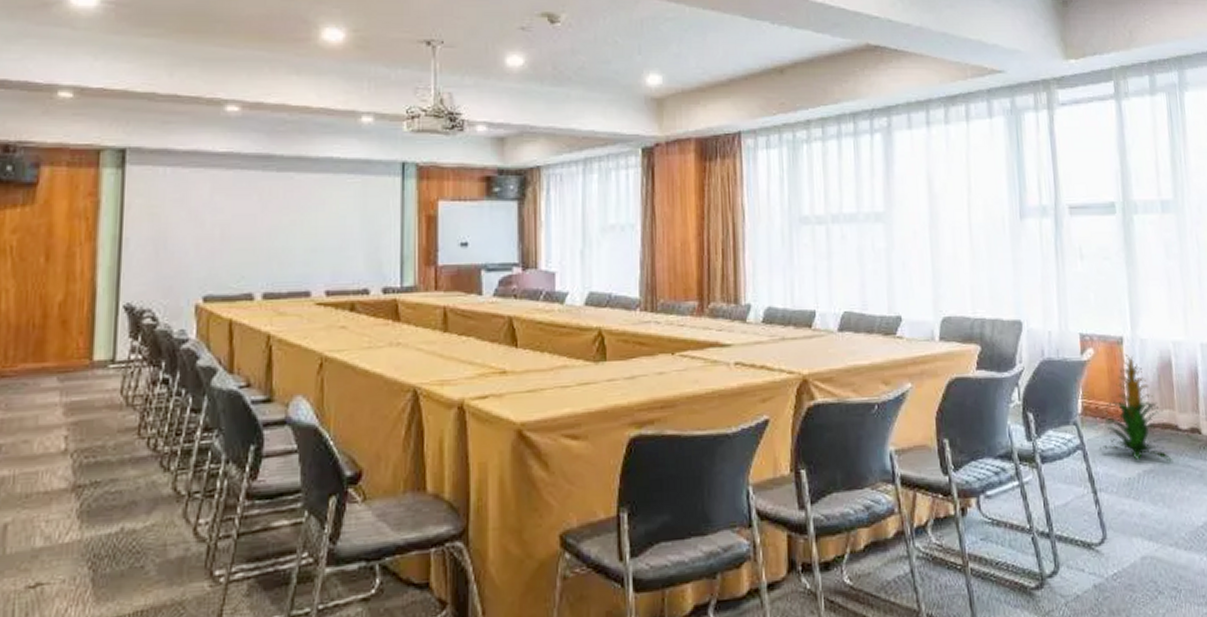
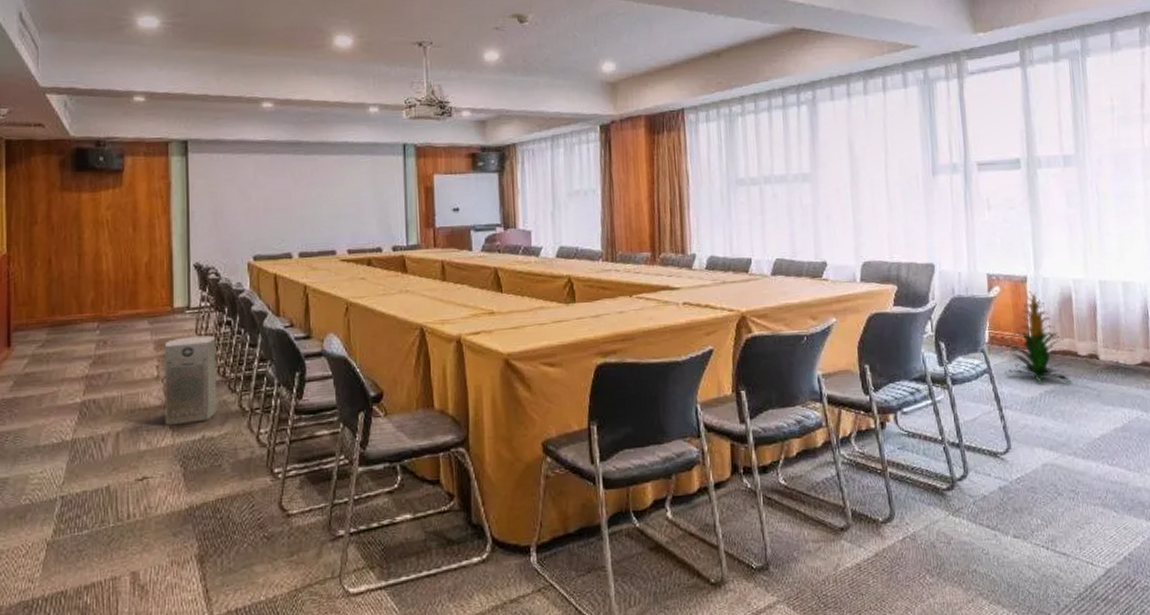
air purifier: none [71,397,148,515] -> present [164,335,217,426]

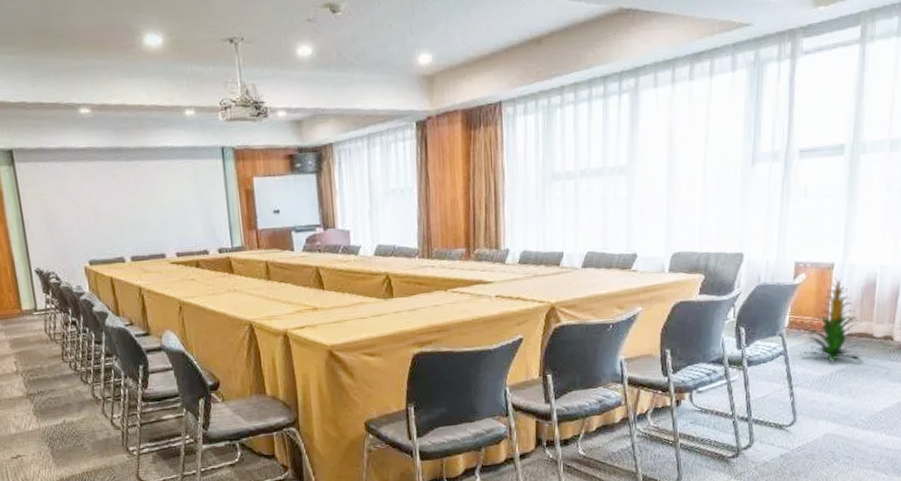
air purifier: present [164,335,217,426] -> none [18,334,74,413]

